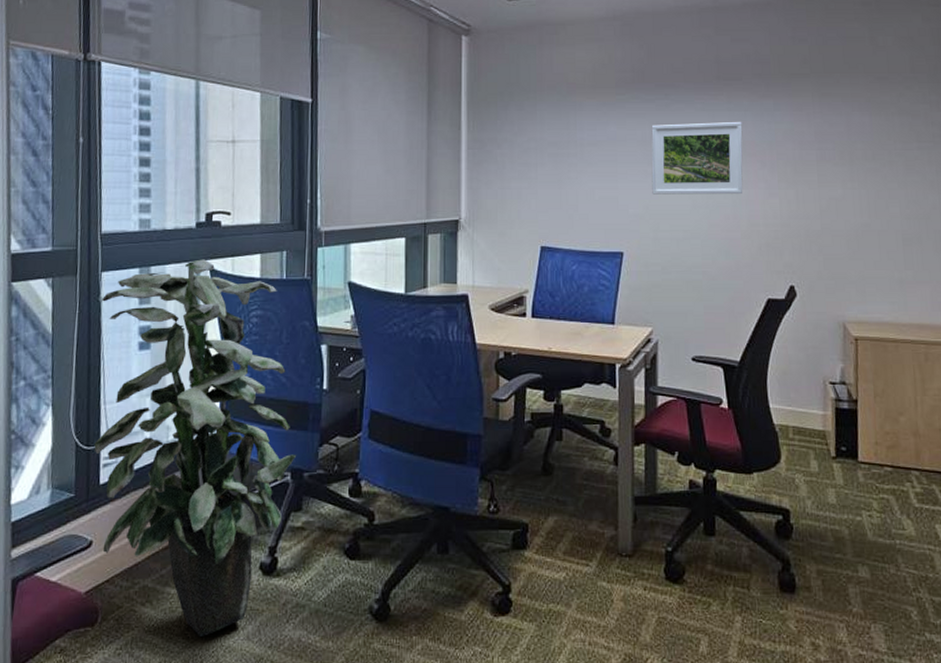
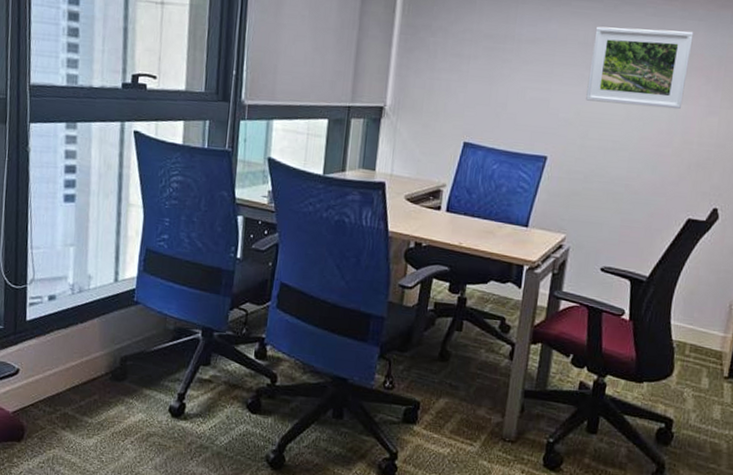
indoor plant: present [94,259,297,636] -> none [21,120,209,462]

